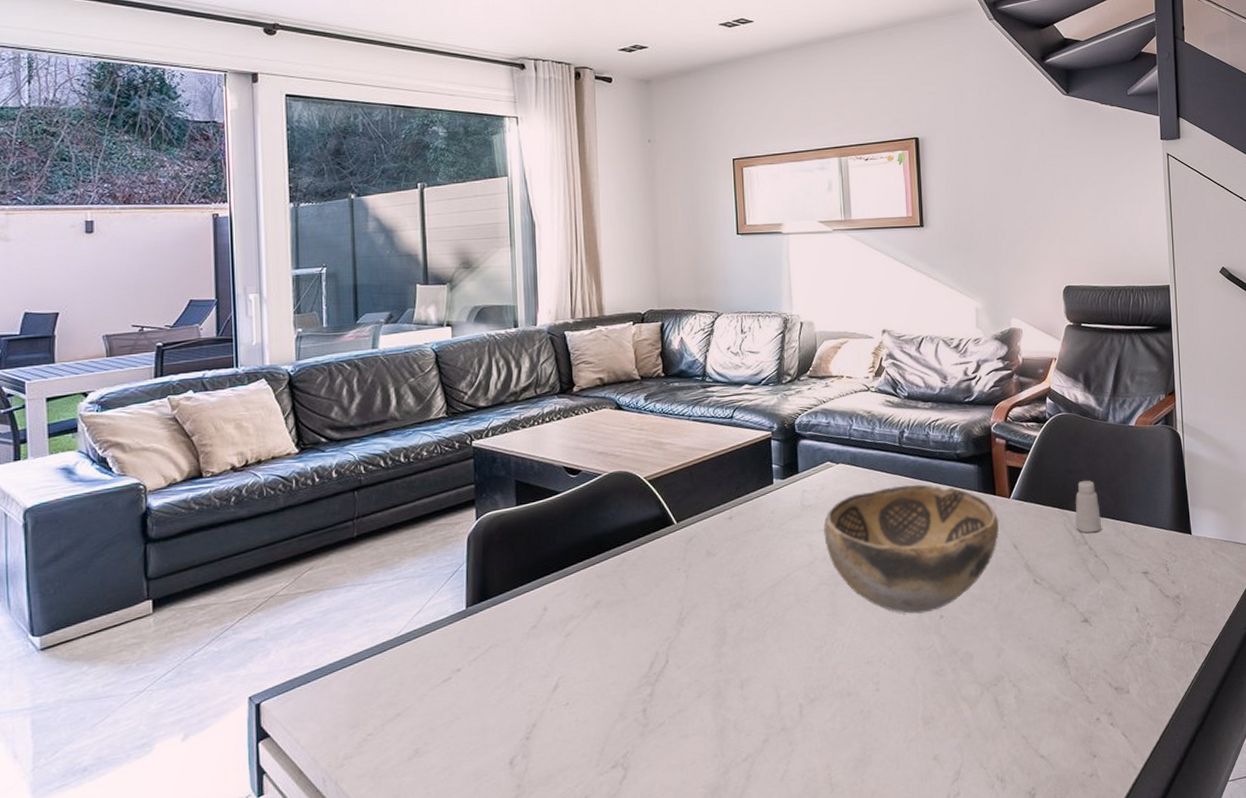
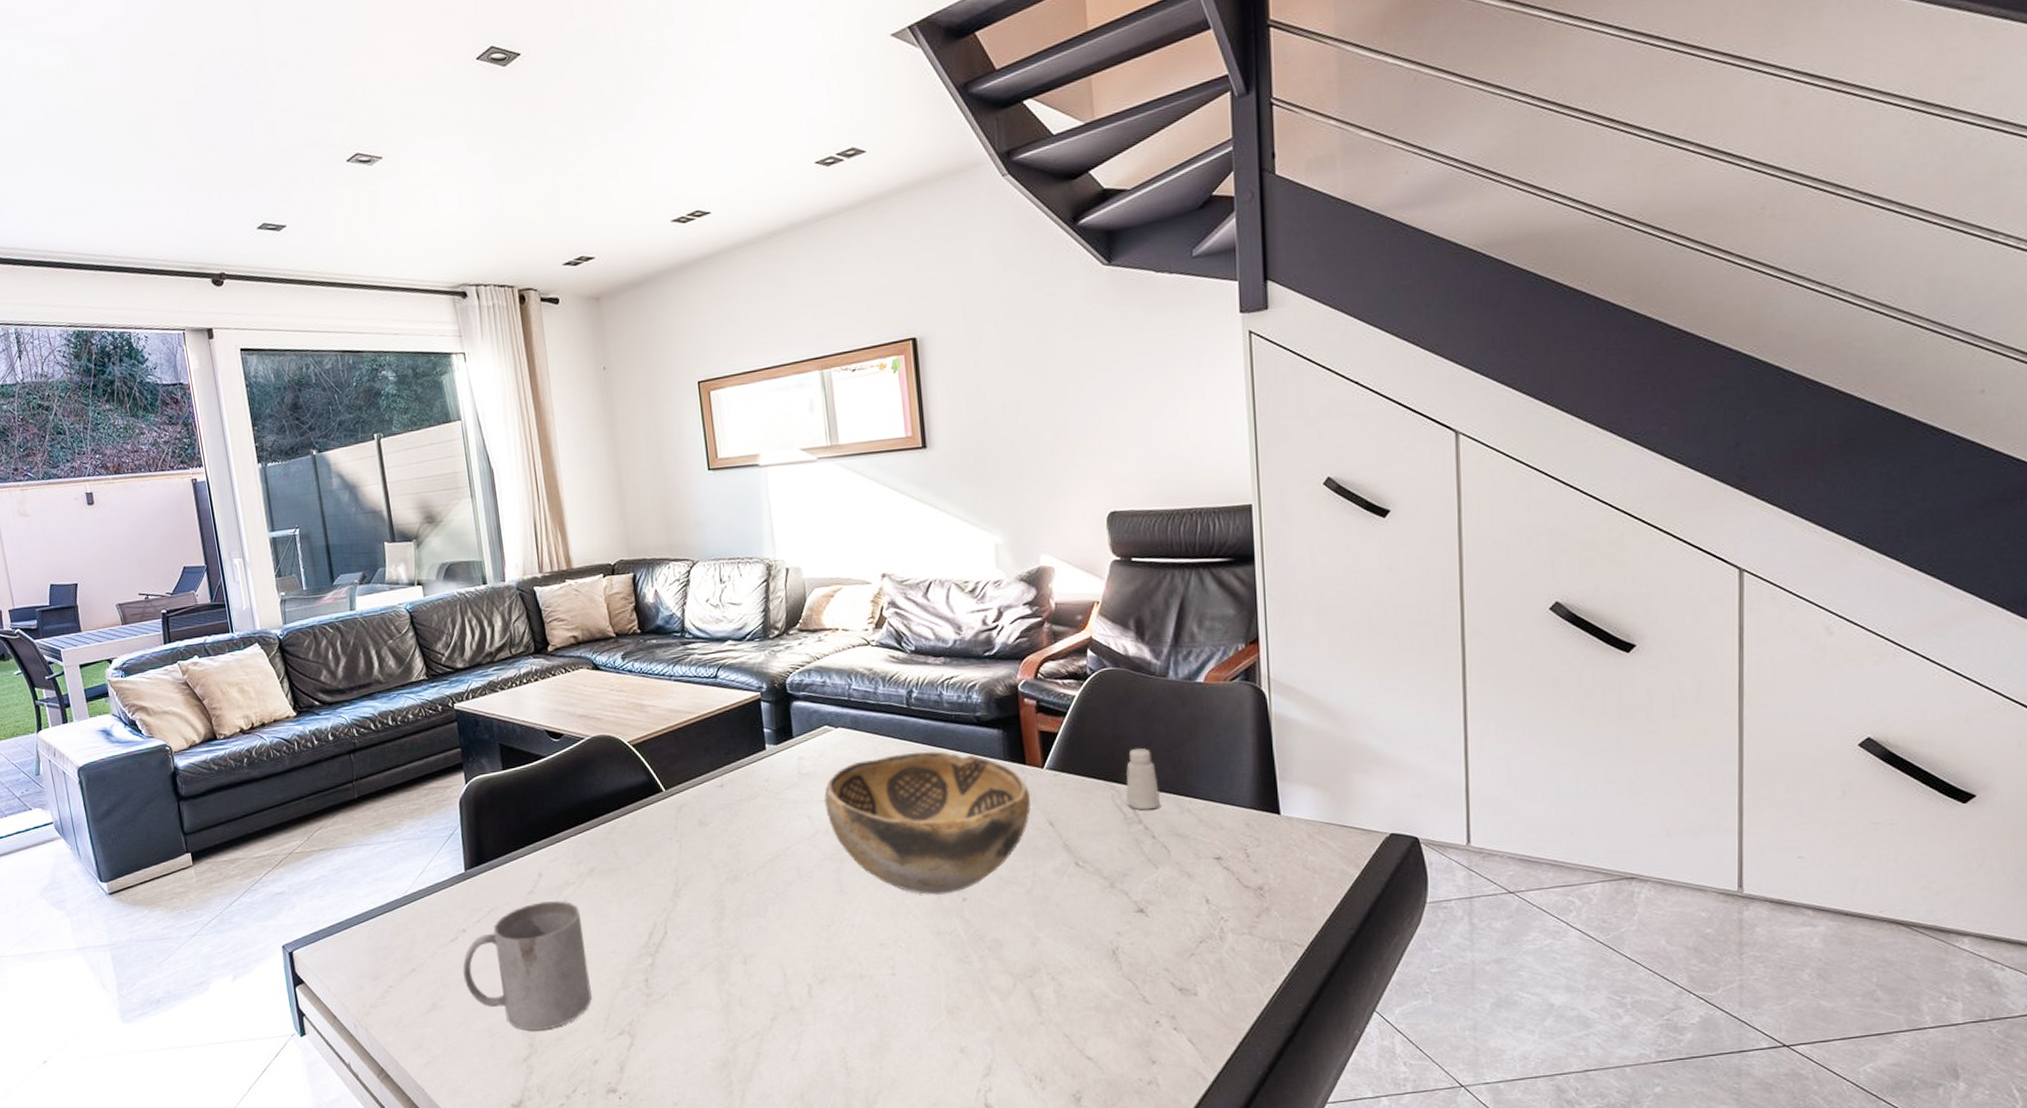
mug: none [453,634,588,771] -> present [463,901,593,1030]

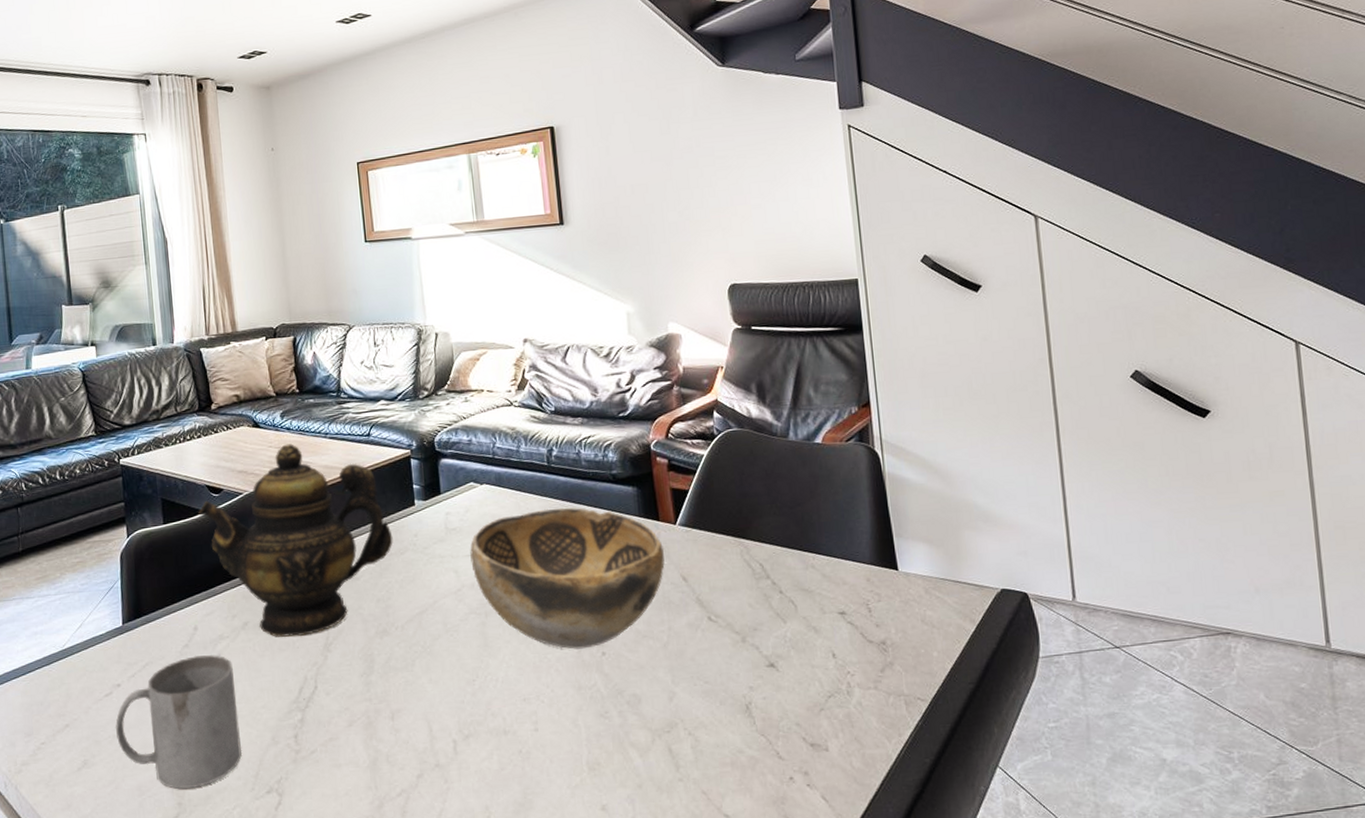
teapot: none [537,686,744,883] -> present [197,444,393,637]
saltshaker: present [1126,748,1161,810] -> none [753,505,787,566]

